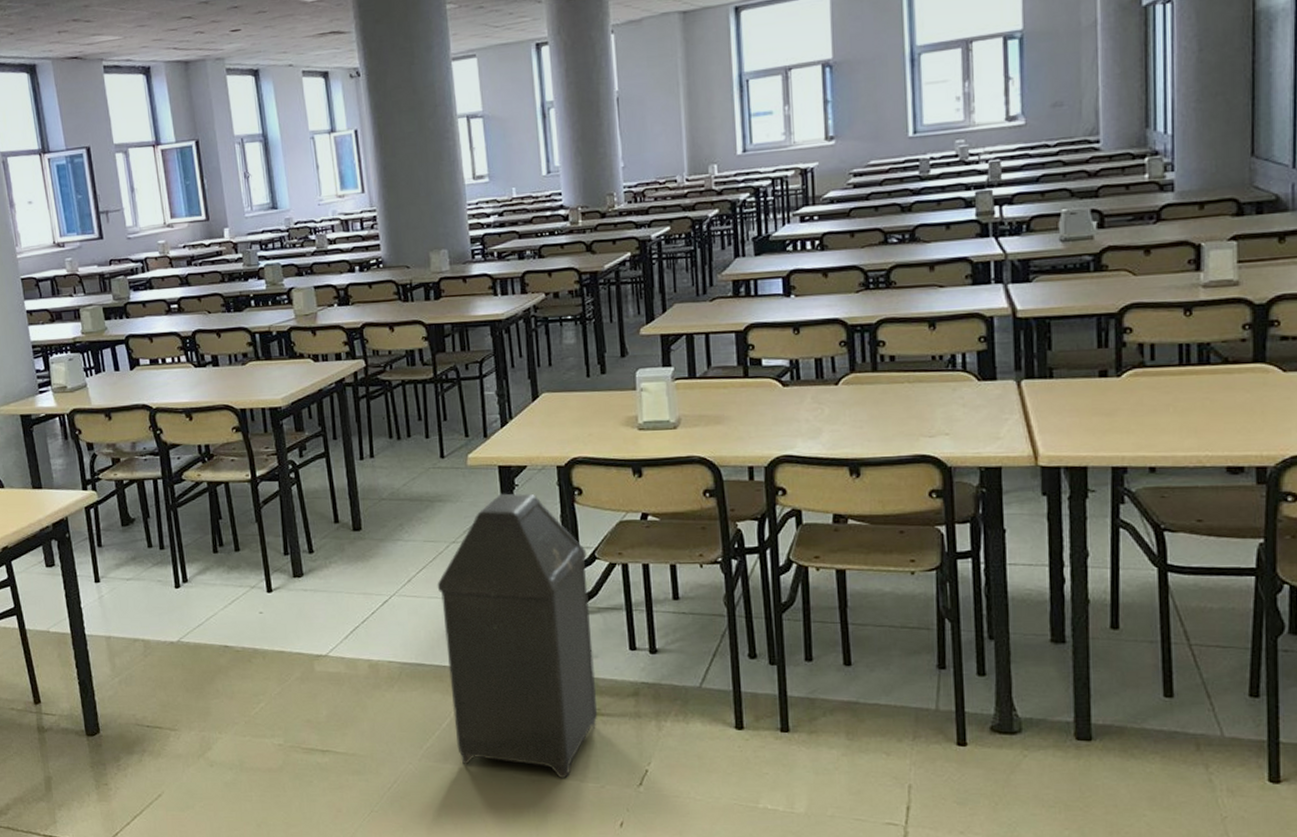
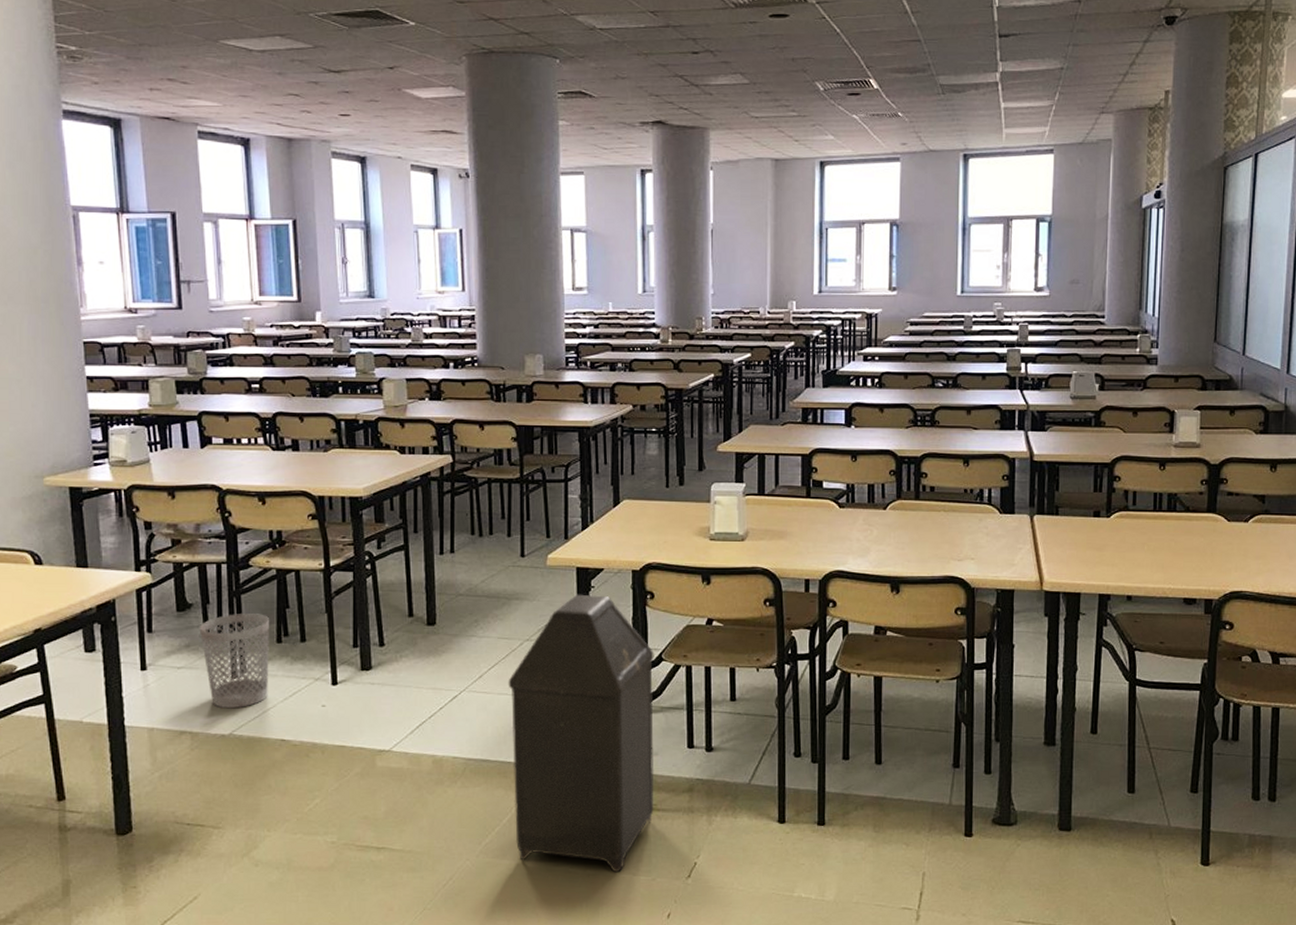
wastebasket: none [143,525,209,617] -> present [200,614,269,709]

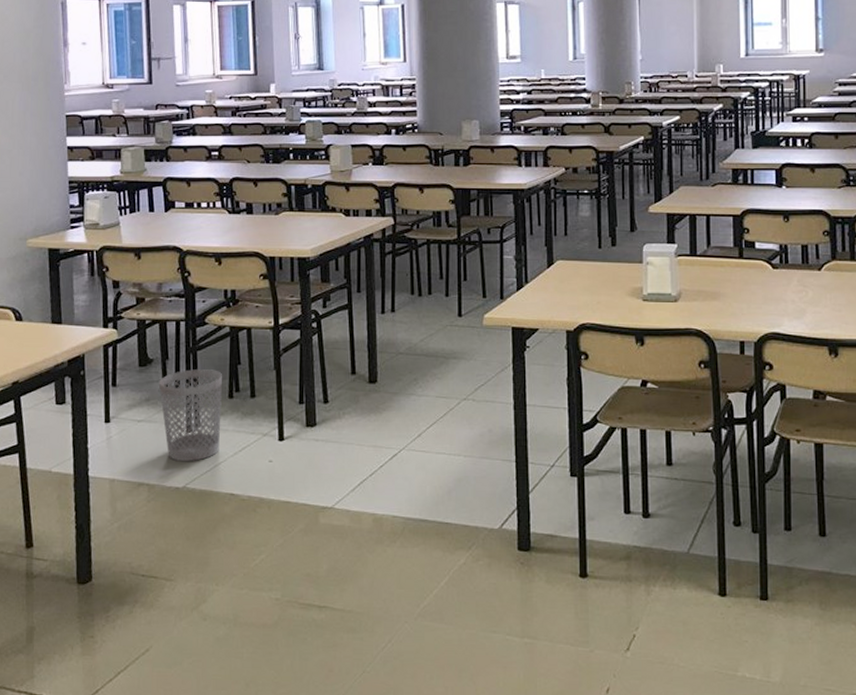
trash can: present [508,594,655,873] -> none [446,354,591,642]

